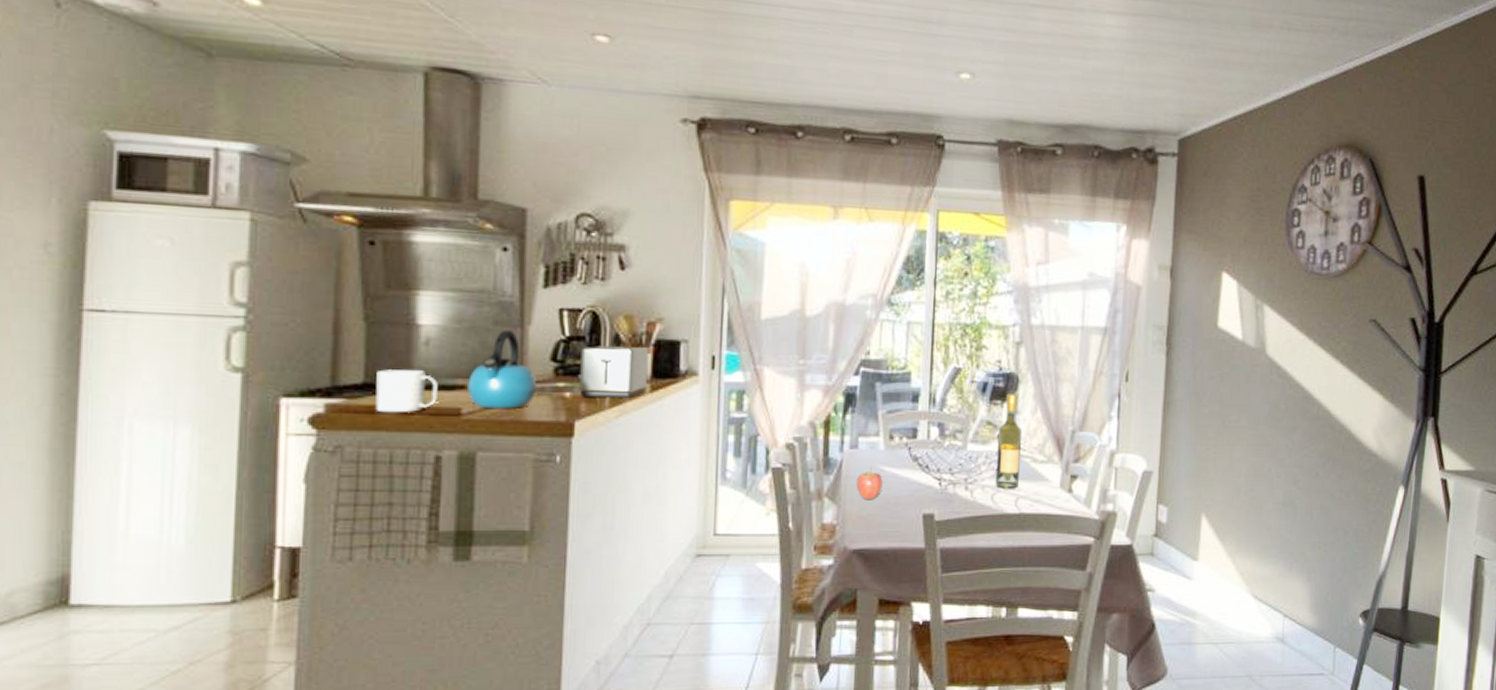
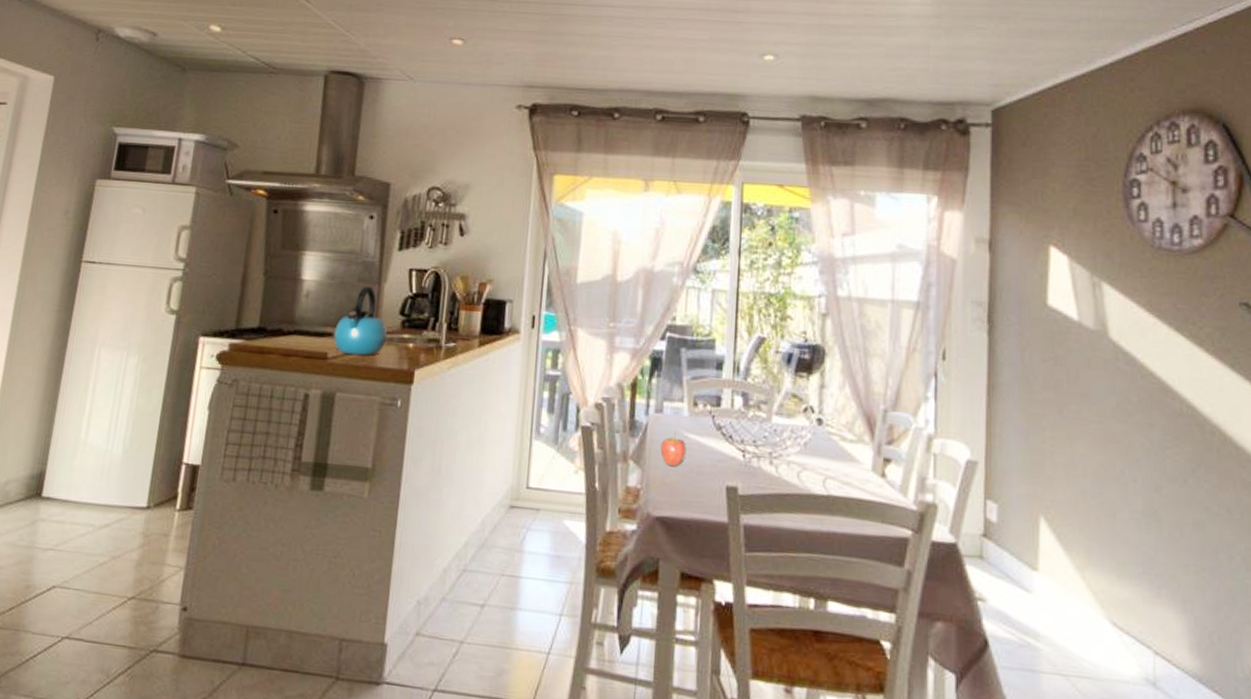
mug: present [375,369,438,413] -> none [265,316,312,354]
toaster: present [578,345,649,398] -> none [420,302,480,351]
bottle: present [995,393,1023,489] -> none [801,366,830,468]

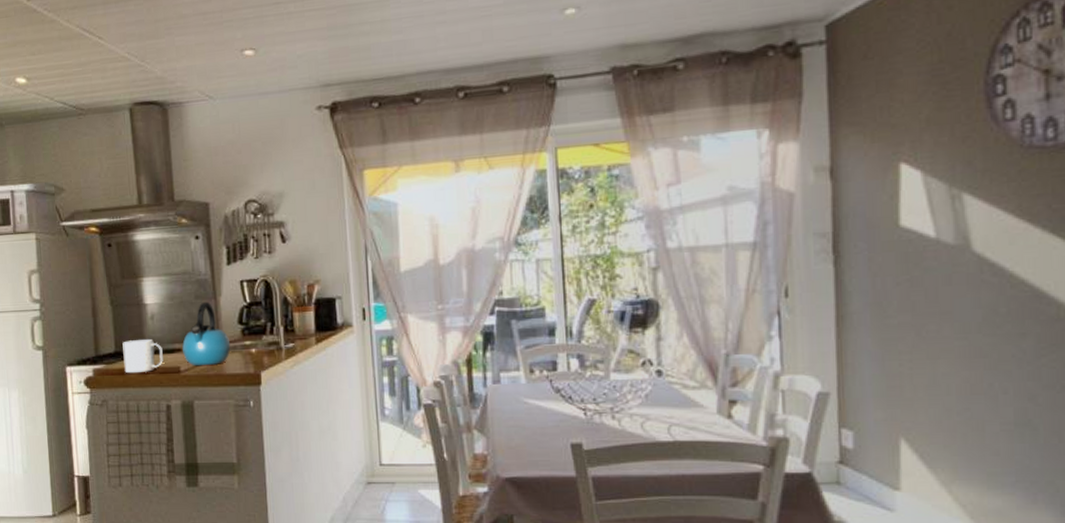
mug: none [265,316,312,354] -> present [122,339,163,374]
fruit: present [660,431,687,467] -> none [502,399,528,432]

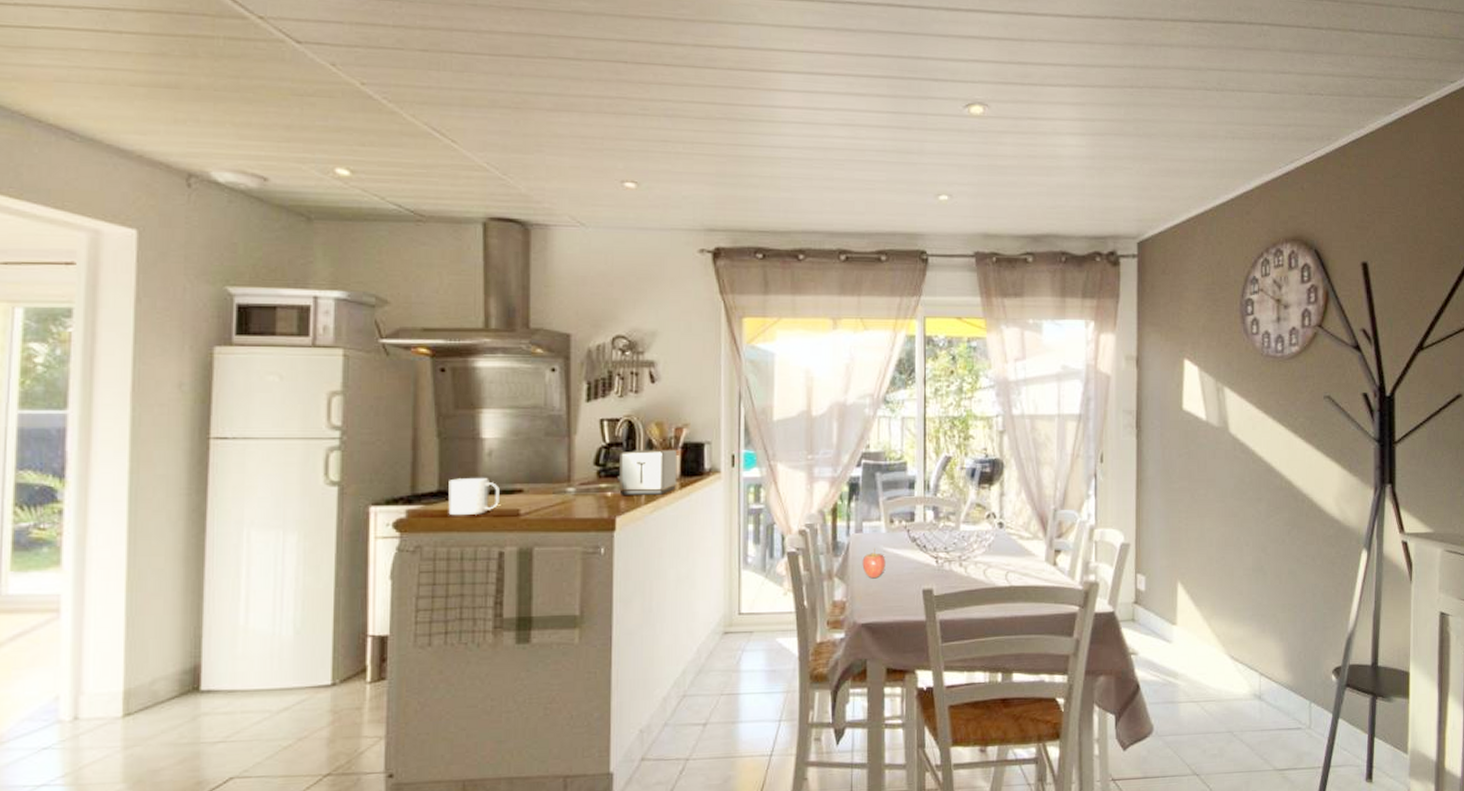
kettle: present [182,303,231,366] -> none [525,441,583,510]
toaster: none [260,305,313,352] -> present [618,449,678,496]
fruit: none [502,399,528,432] -> present [862,547,886,579]

